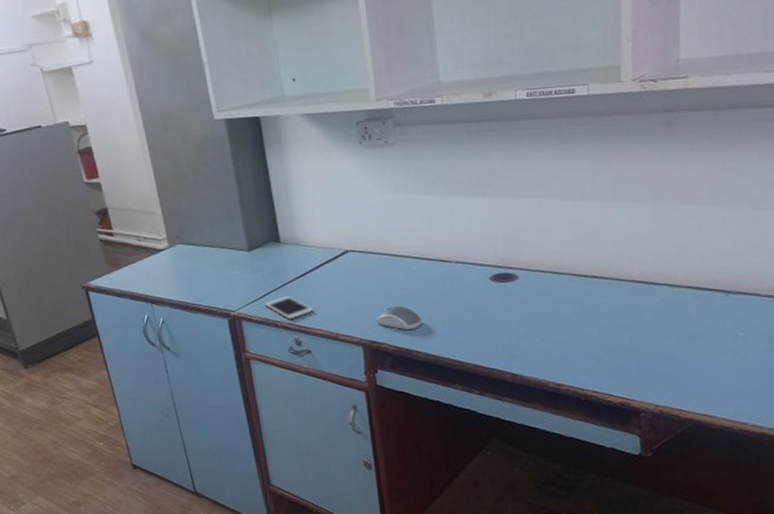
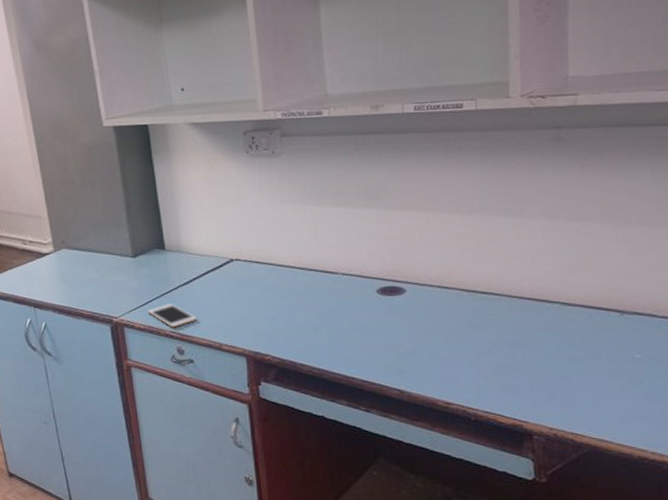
computer mouse: present [377,306,422,331] -> none [261,317,307,342]

